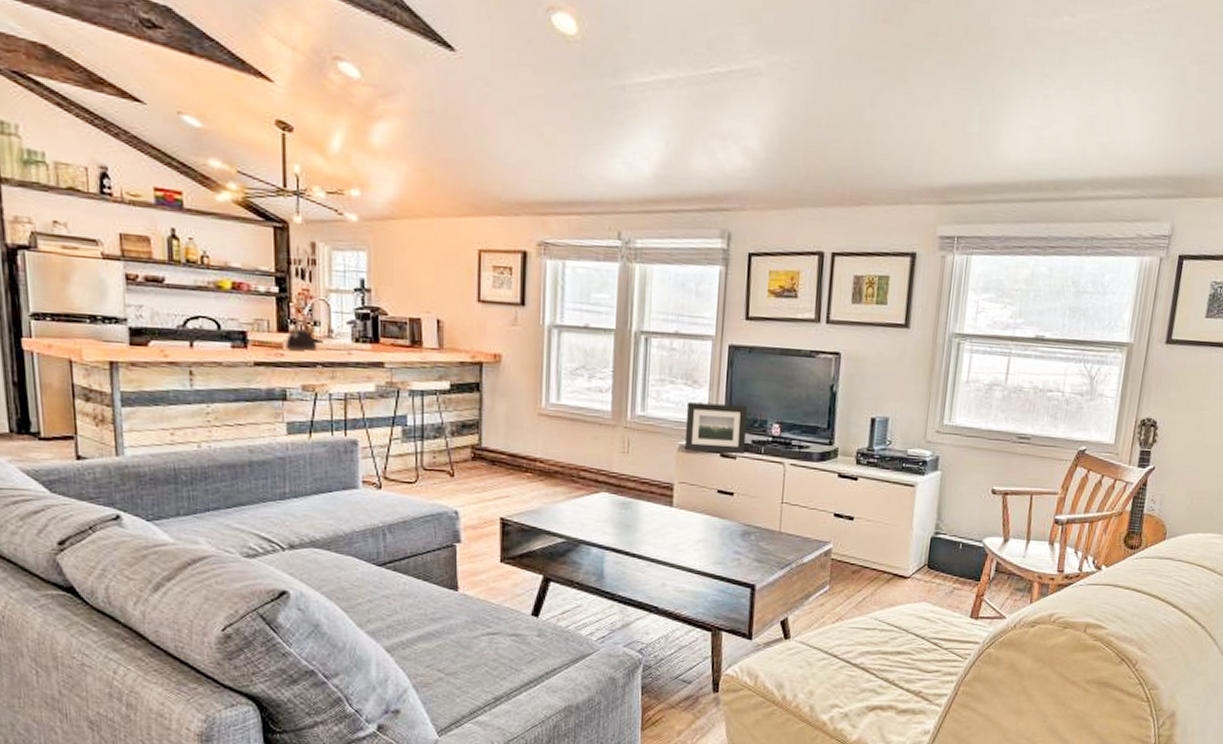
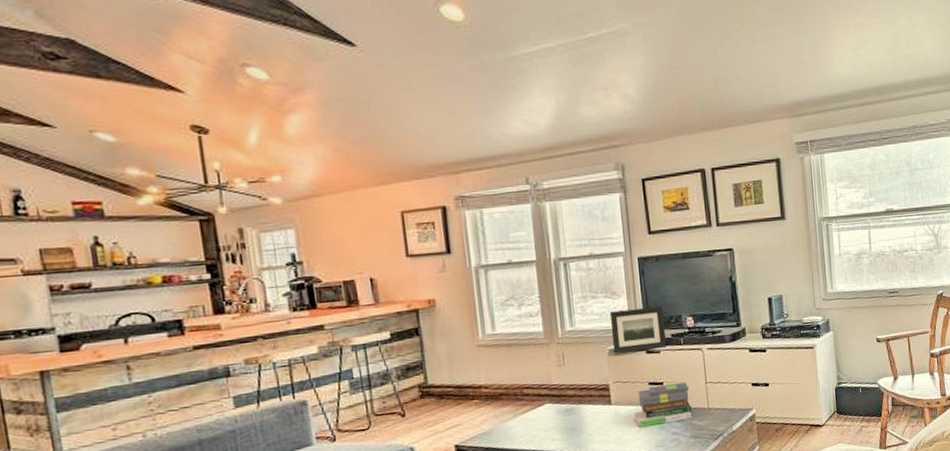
kettle: present [285,319,318,353] -> none [223,299,257,331]
books: none [696,496,762,540] -> present [634,382,692,427]

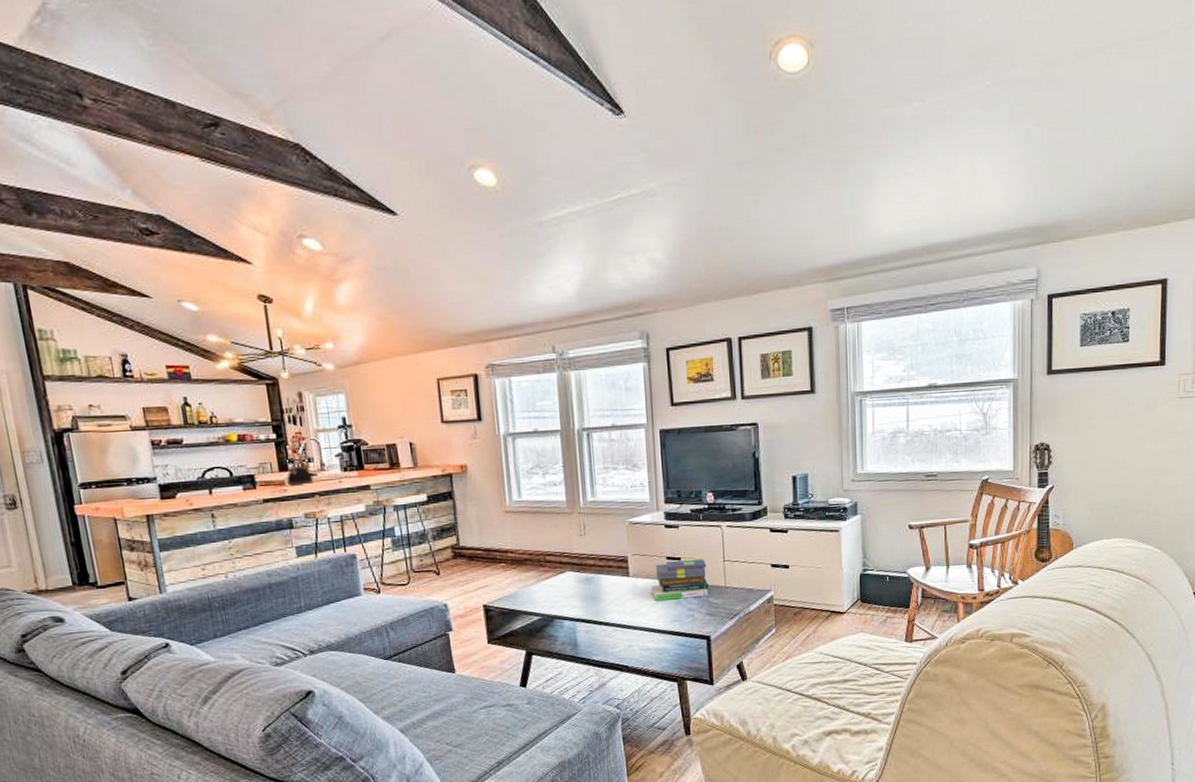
kettle: none [223,299,257,331] -> present [287,458,314,487]
picture frame: present [609,306,667,354] -> none [630,481,686,527]

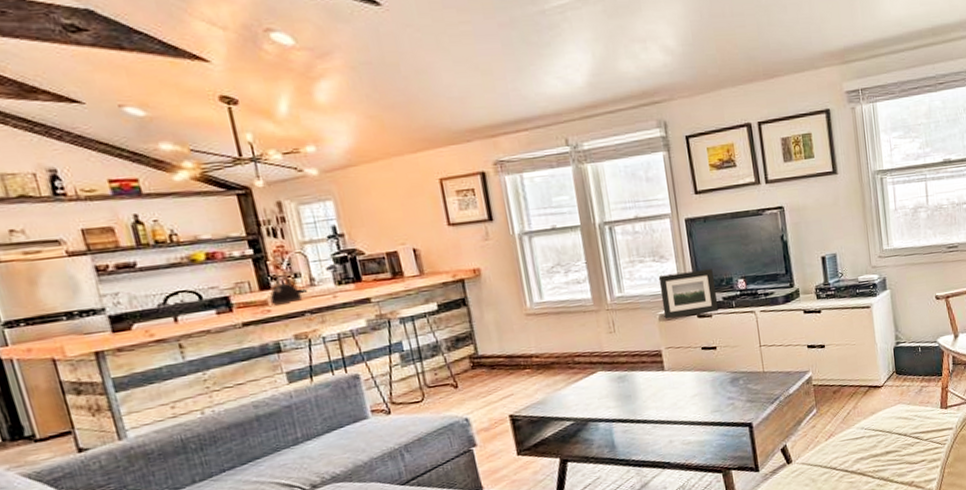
picture frame: none [630,481,686,527] -> present [658,269,719,320]
books: present [651,559,709,601] -> none [688,346,747,393]

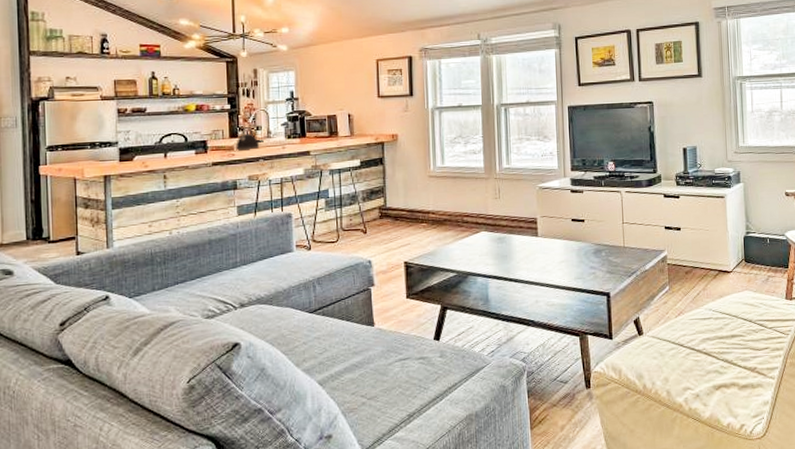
picture frame: present [658,269,719,320] -> none [541,151,590,191]

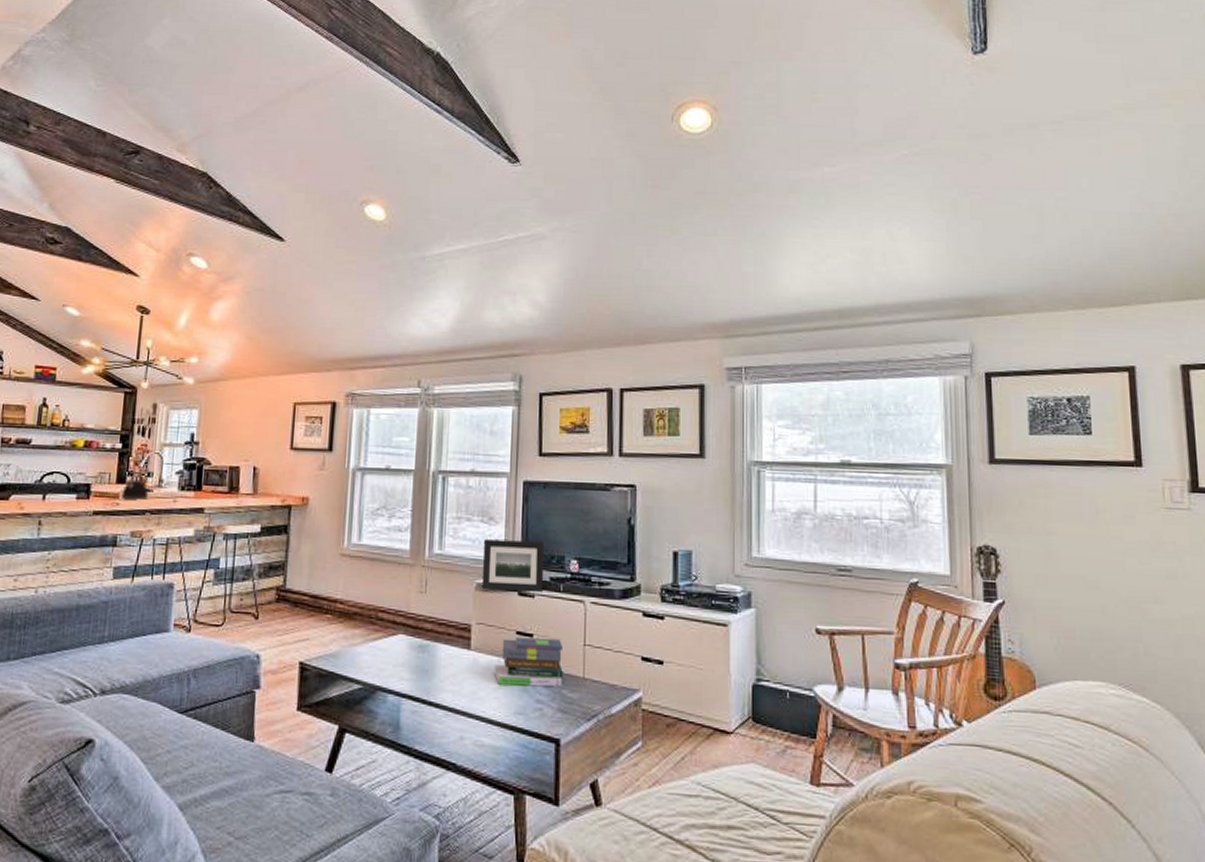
picture frame: none [541,151,590,191] -> present [481,539,545,593]
books: none [558,221,609,259] -> present [495,637,564,687]

